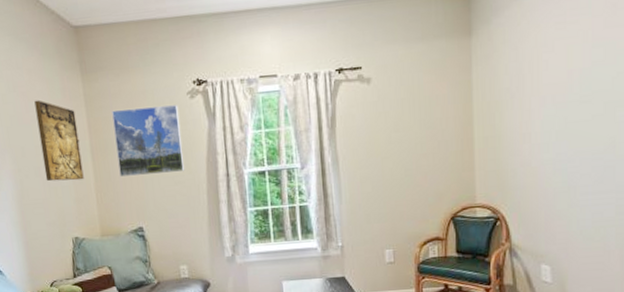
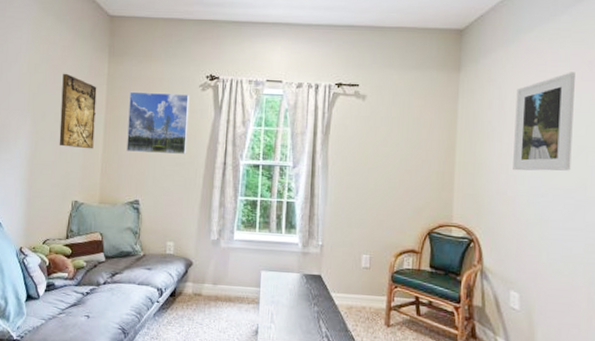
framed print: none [535,19,598,139] -> present [513,72,575,171]

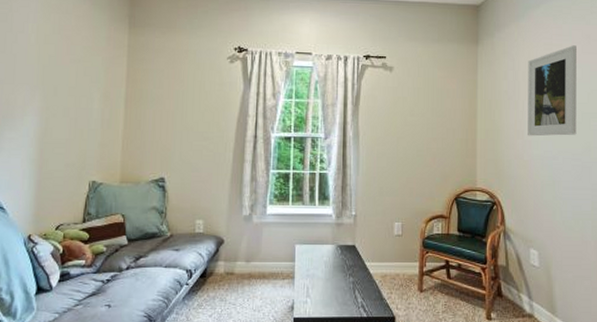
relief panel: present [59,73,97,149] -> none [73,44,116,125]
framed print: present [127,91,190,155] -> none [150,63,218,129]

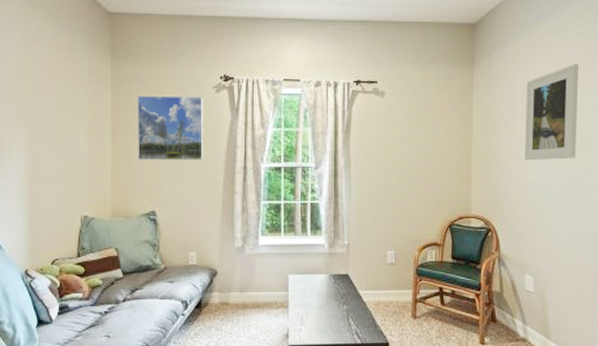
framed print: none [150,63,218,129] -> present [137,95,204,161]

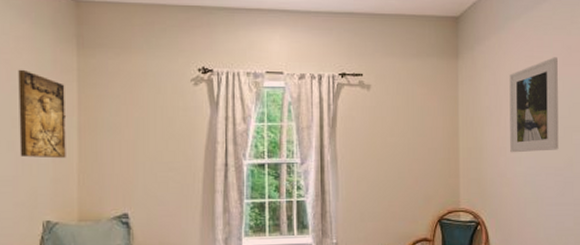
relief panel: none [59,77,102,160] -> present [18,69,67,159]
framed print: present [137,95,204,161] -> none [107,88,182,159]

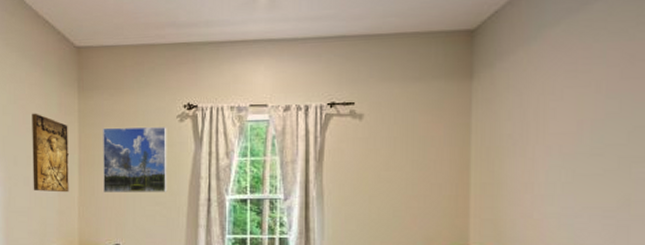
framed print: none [107,88,182,159] -> present [103,127,168,193]
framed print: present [509,57,559,153] -> none [539,69,613,190]

